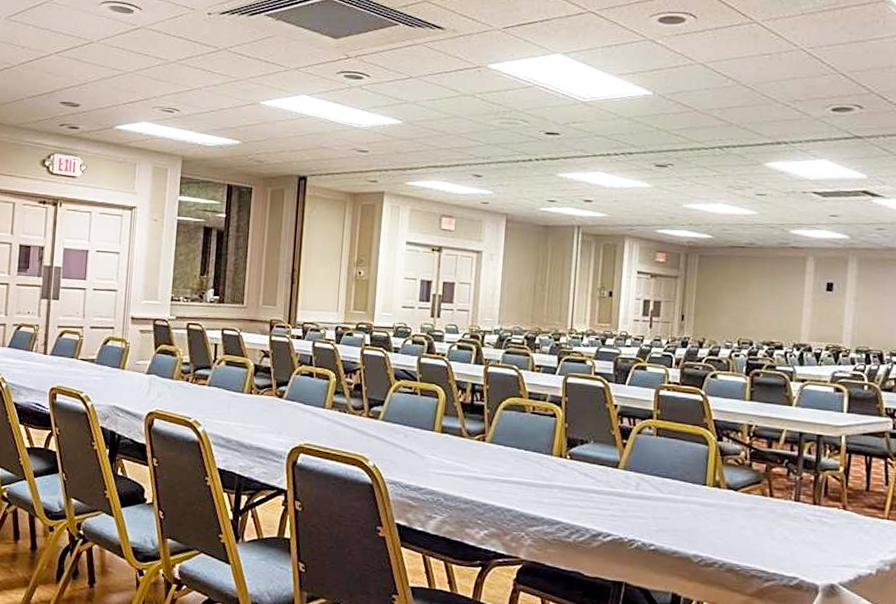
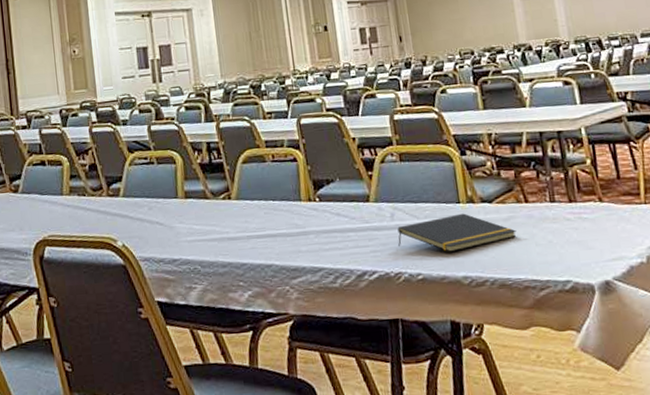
notepad: none [638,495,755,530] -> present [397,213,517,252]

